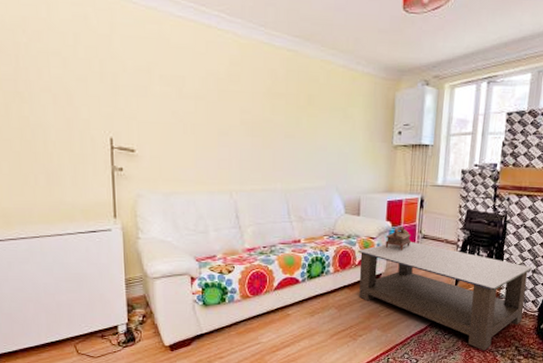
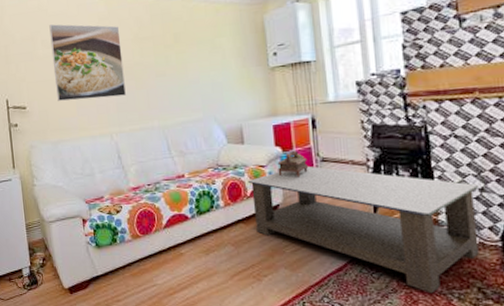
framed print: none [170,58,252,153] -> present [49,24,126,101]

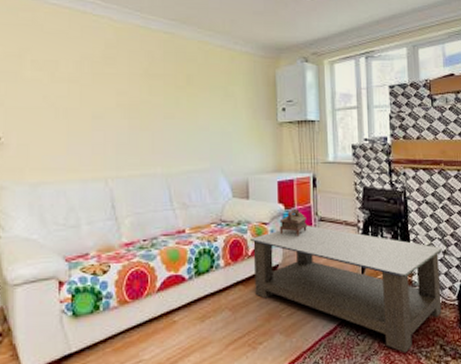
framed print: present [49,24,126,101] -> none [42,43,128,136]

